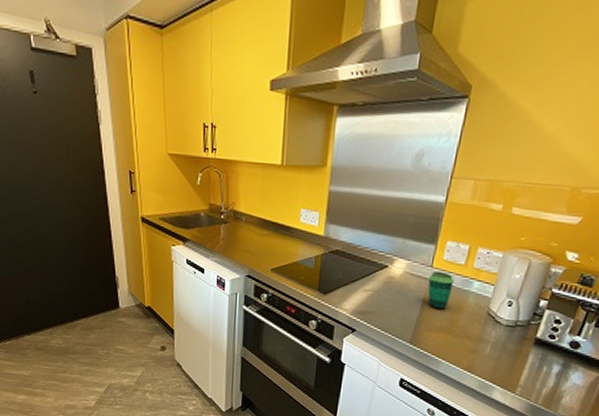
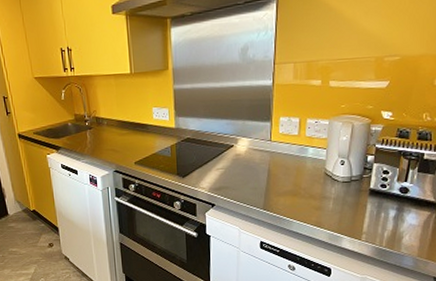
cup: present [427,271,454,310] -> none [269,143,292,176]

